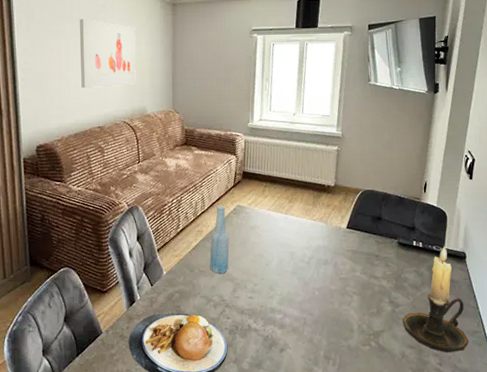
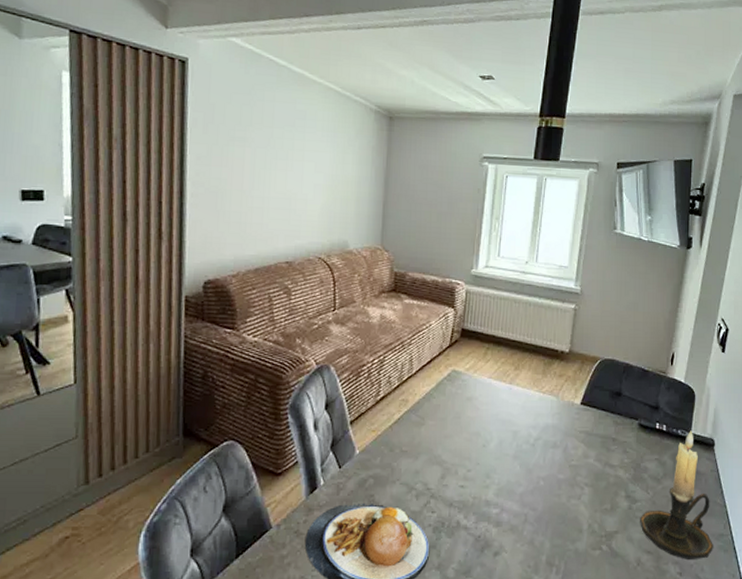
wall art: present [79,18,136,89] -> none [268,124,342,213]
bottle: present [210,206,230,274] -> none [414,370,440,455]

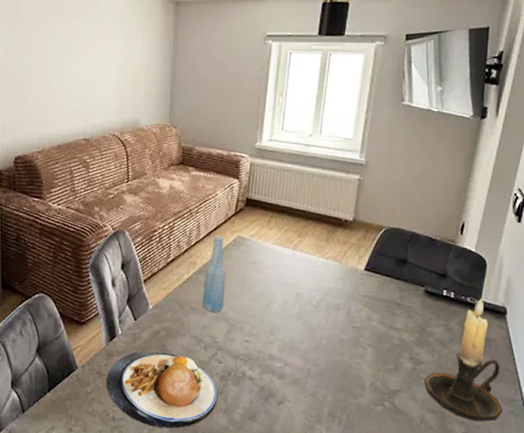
bottle: none [414,370,440,455] -> present [202,235,226,312]

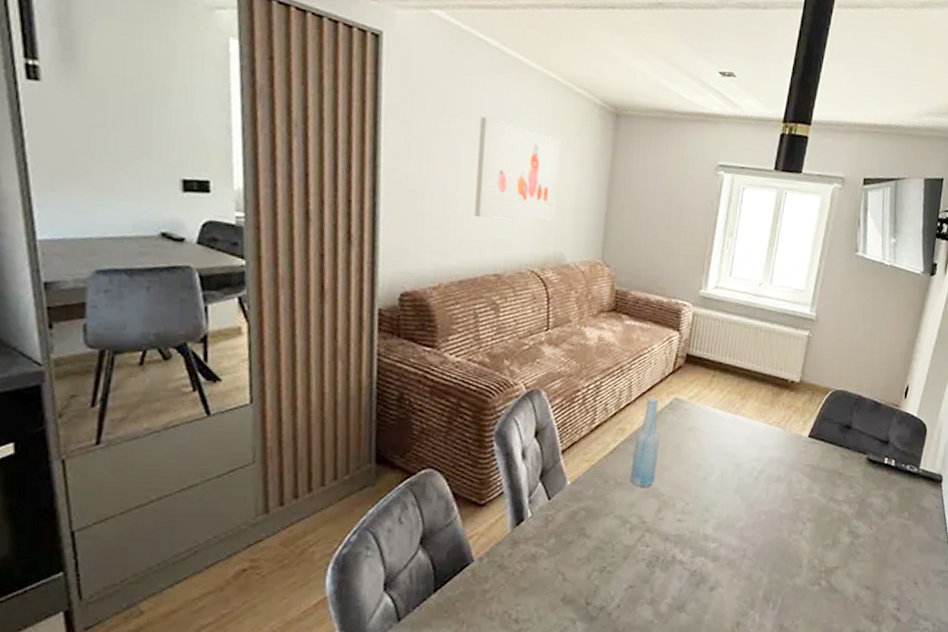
wall art: none [67,16,132,95] -> present [475,116,561,220]
plate: present [106,352,218,429] -> none [509,537,643,628]
candle holder: present [424,298,503,422] -> none [861,466,933,595]

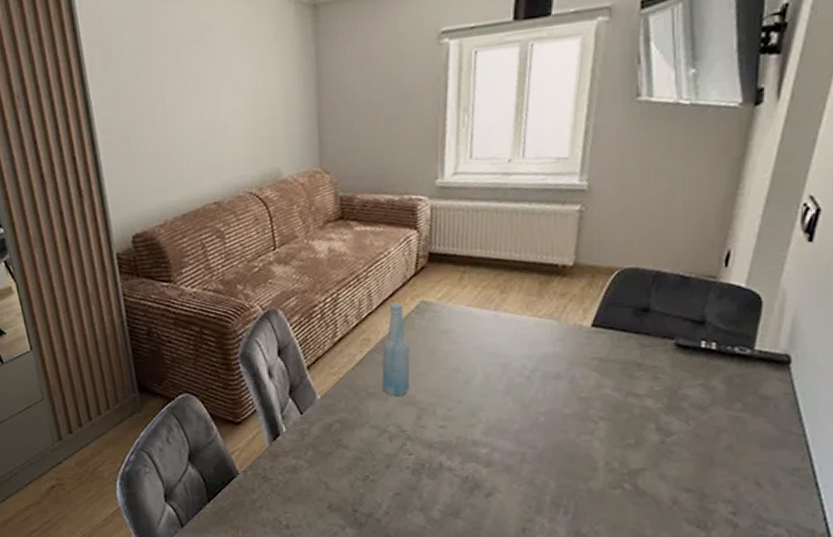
wall art: present [475,116,561,220] -> none [175,44,264,150]

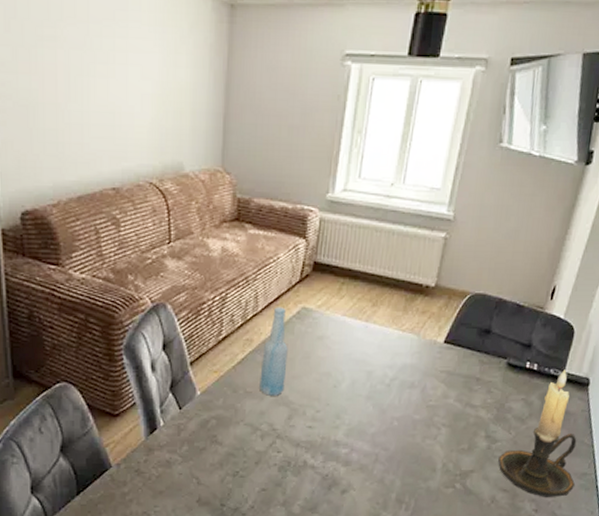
candle holder: none [676,346,784,498] -> present [498,369,577,497]

